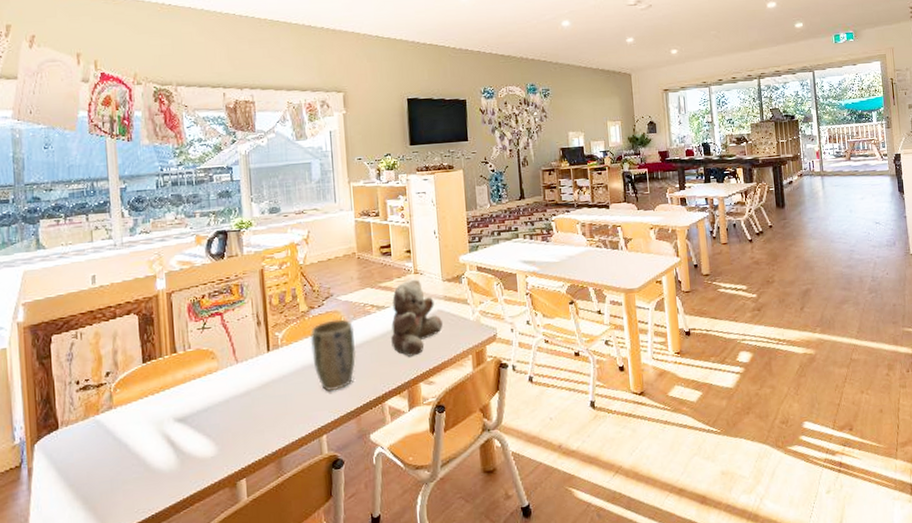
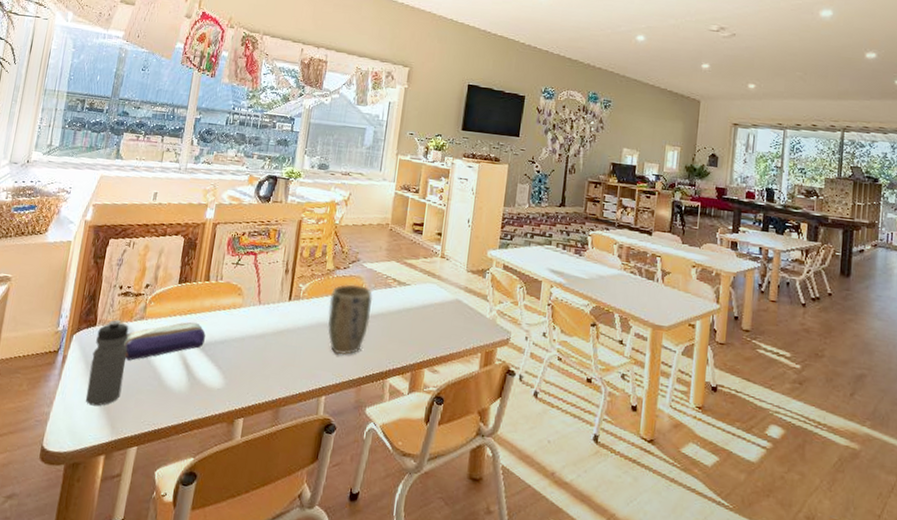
water bottle: none [62,417,105,511] -> present [85,320,129,406]
pencil case: none [96,397,187,455] -> present [124,321,206,361]
teddy bear: present [391,279,443,357] -> none [404,263,459,340]

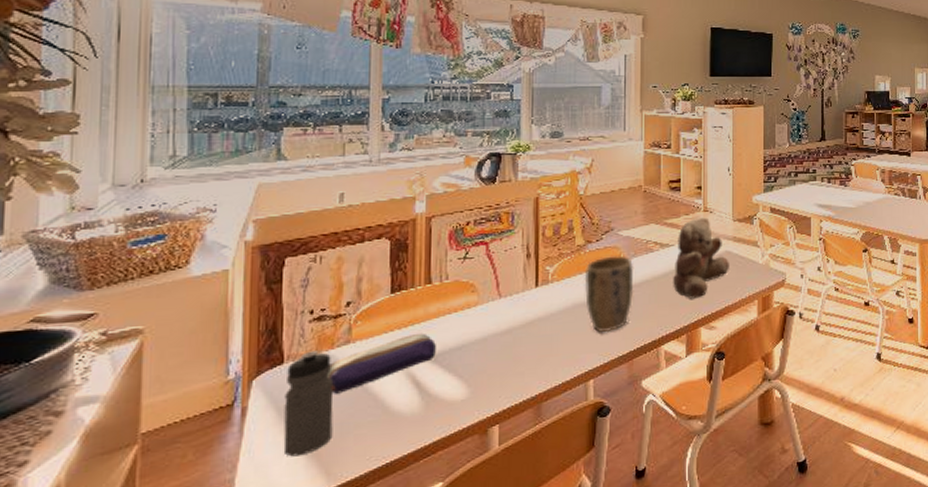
teddy bear: none [404,263,459,340] -> present [673,217,729,299]

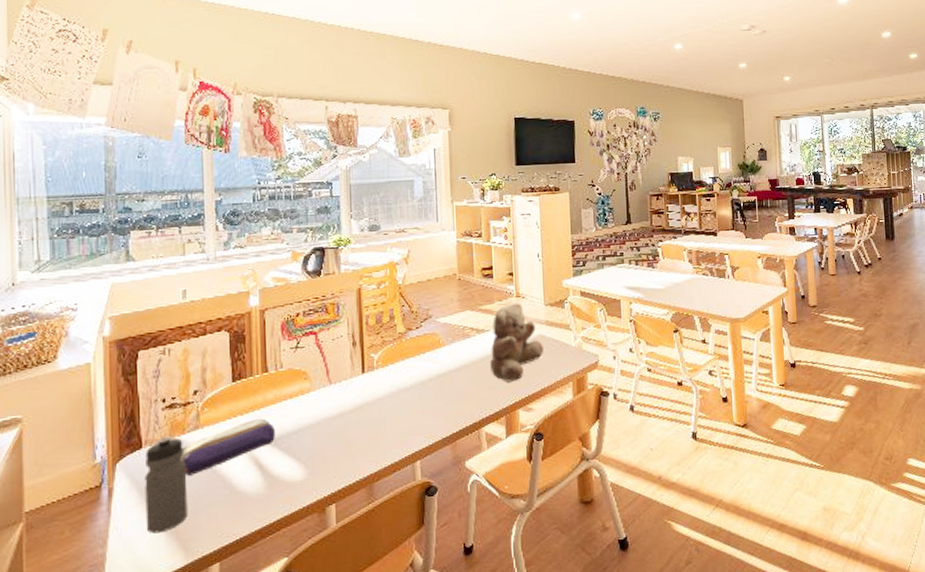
plant pot: present [584,256,634,333] -> none [406,342,454,416]

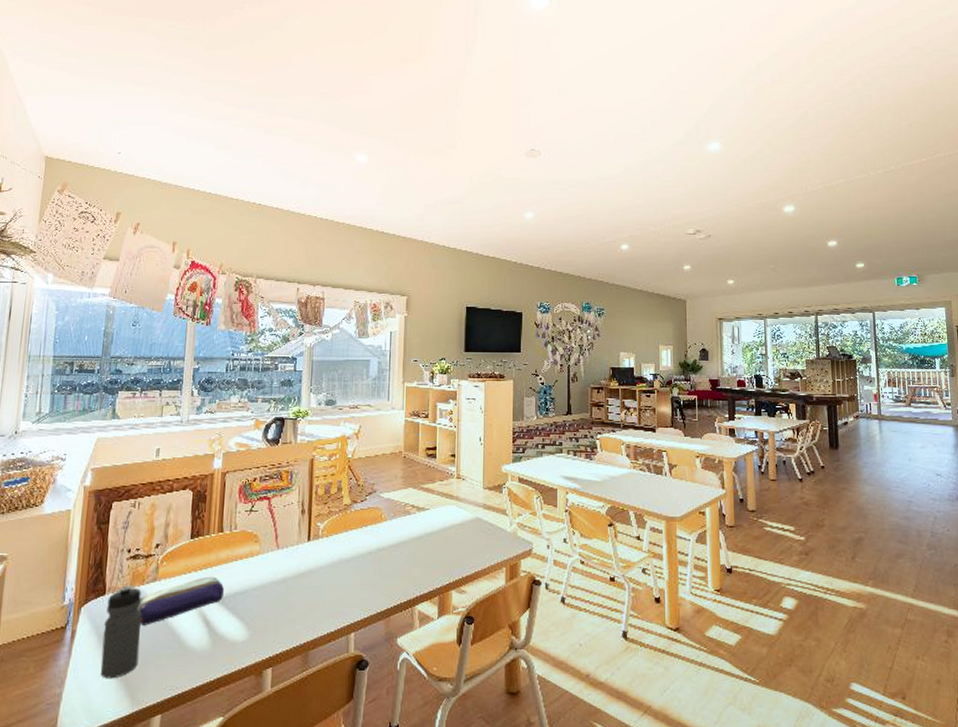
teddy bear: present [490,303,543,382] -> none [427,484,479,562]

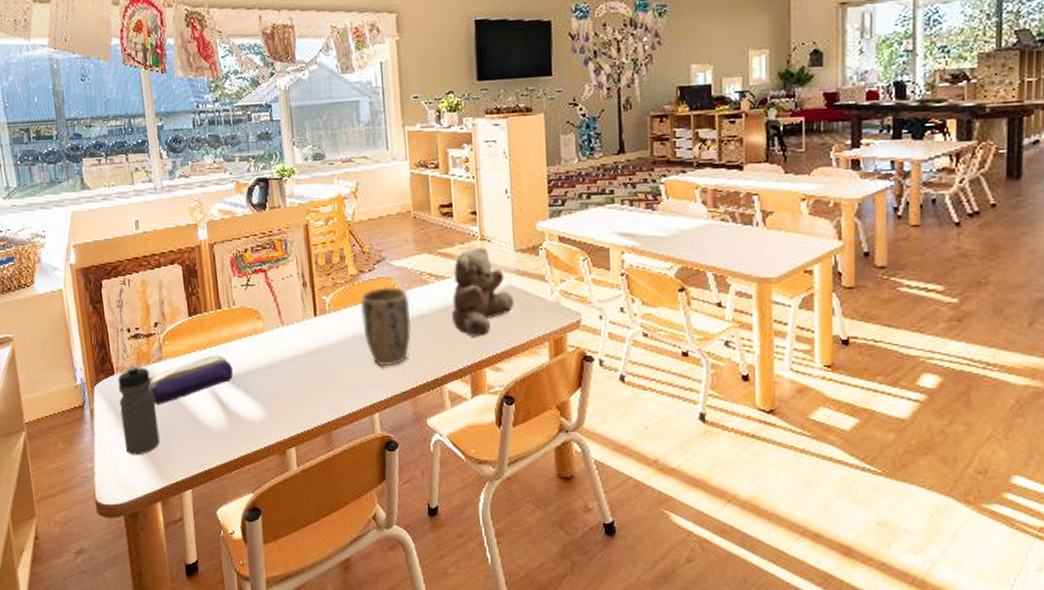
plant pot: none [349,516,393,589] -> present [360,287,412,367]
teddy bear: none [427,484,479,562] -> present [452,247,514,337]

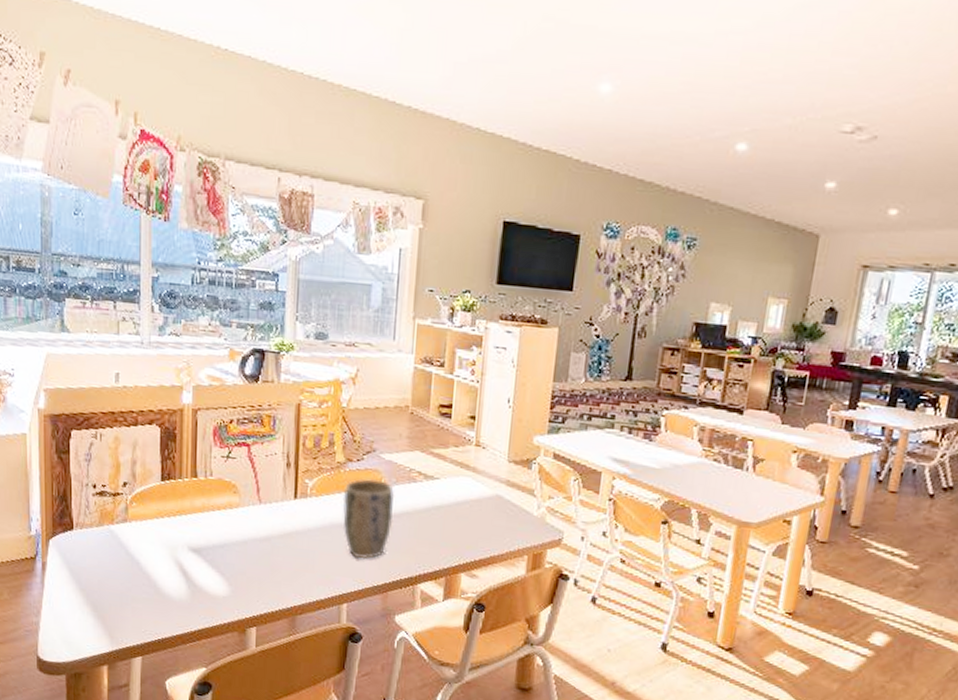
water bottle: present [118,365,160,455] -> none [75,522,114,616]
pencil case: present [148,355,234,405] -> none [109,524,202,567]
teddy bear: present [452,247,514,337] -> none [435,452,499,542]

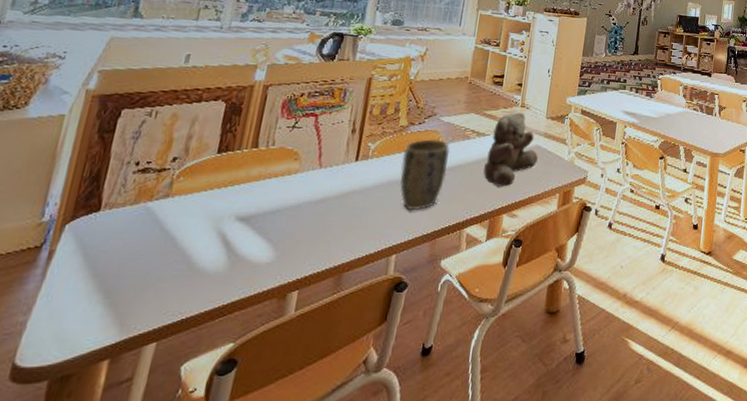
teddy bear: none [435,452,499,542] -> present [483,112,538,187]

